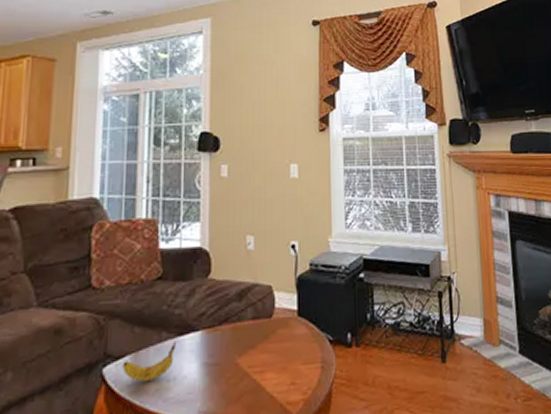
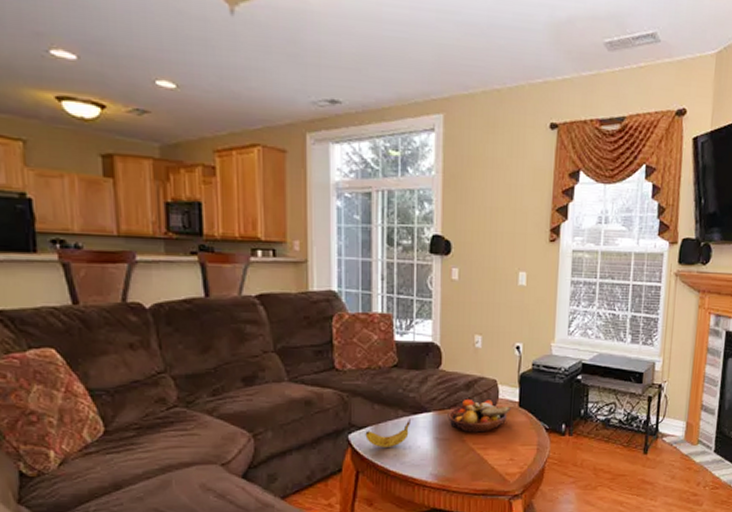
fruit bowl: none [218,310,289,354] -> present [447,400,511,433]

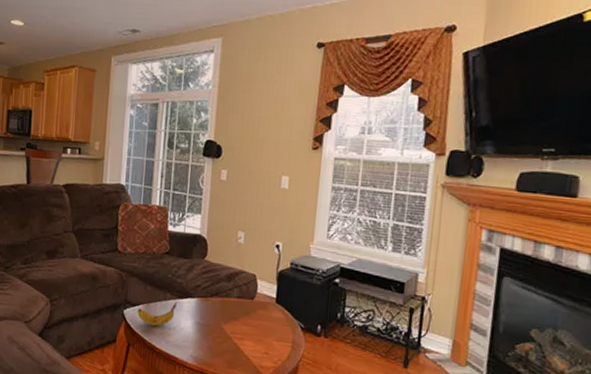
fruit bowl: present [447,400,511,433] -> none [209,290,268,324]

